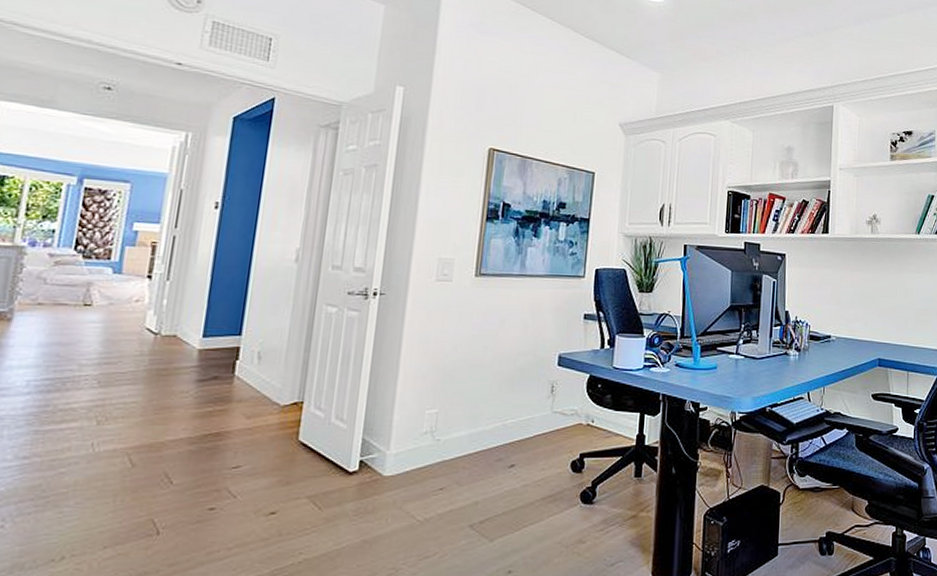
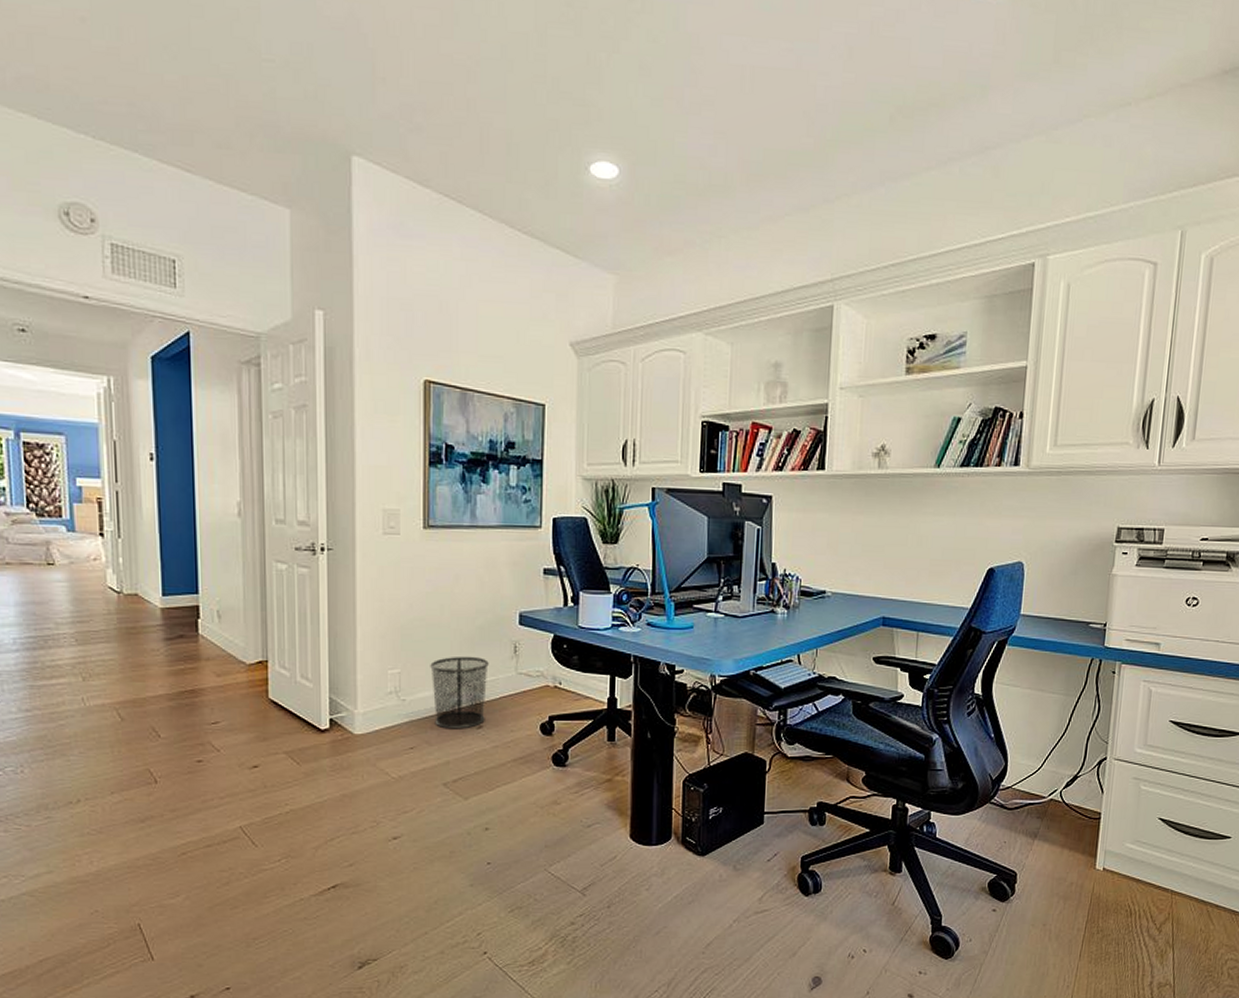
waste bin: none [467,395,526,469] -> present [430,656,489,729]

